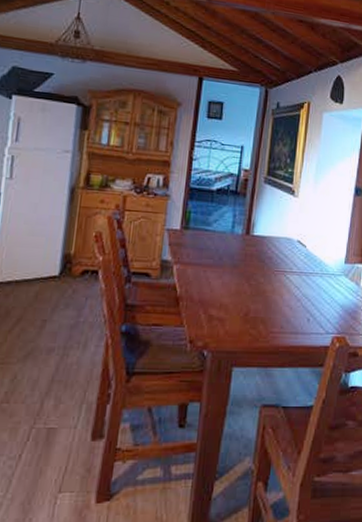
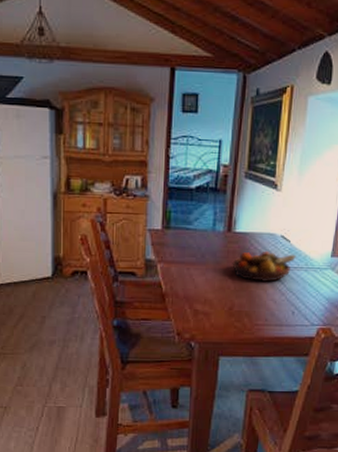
fruit bowl: none [249,255,312,288] -> present [232,250,296,283]

